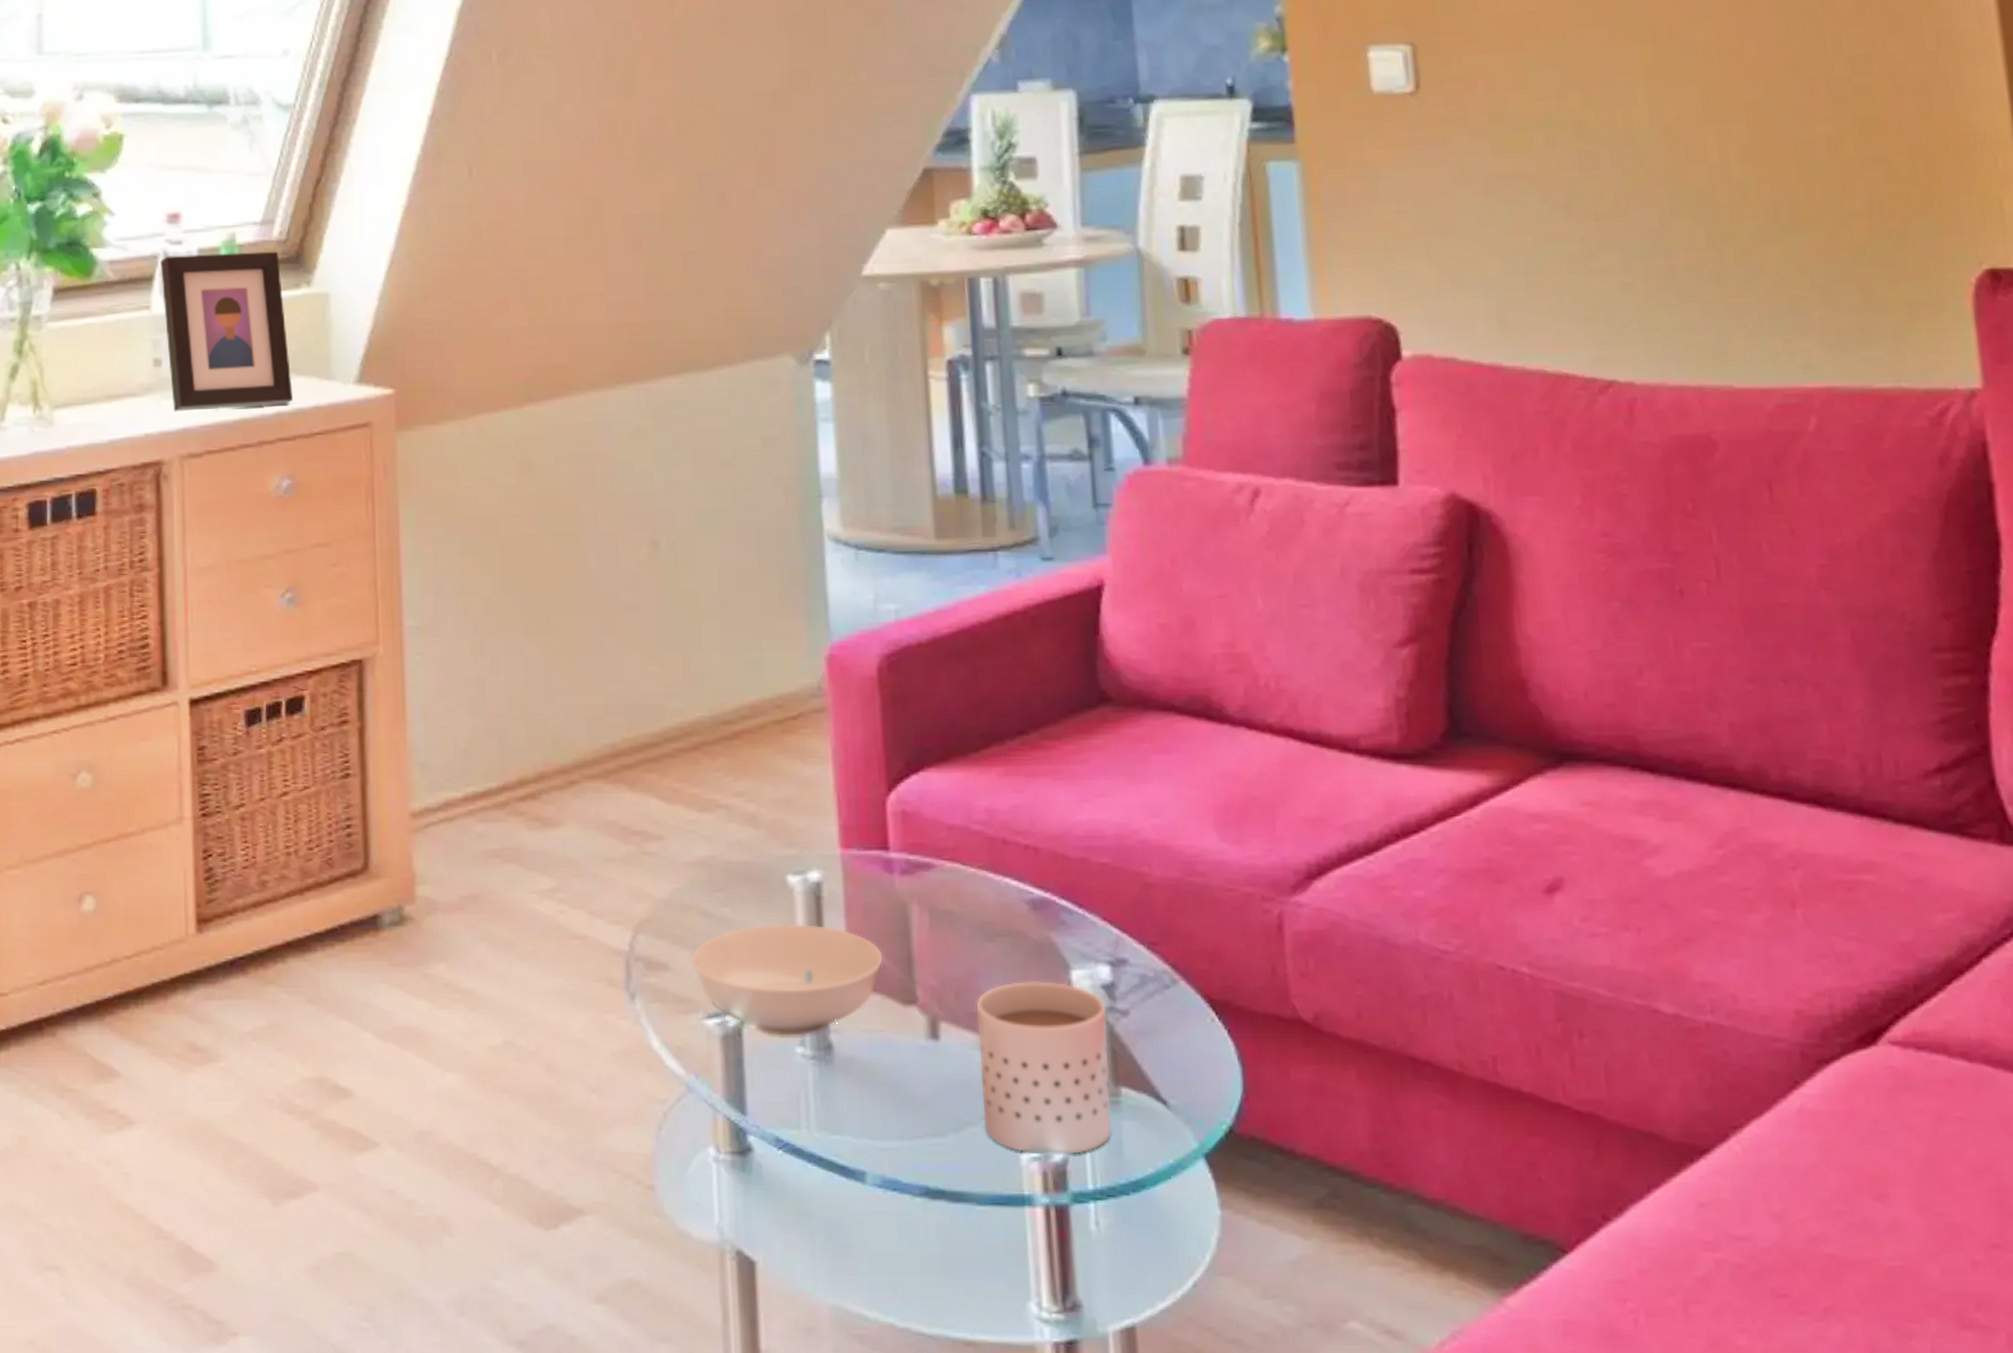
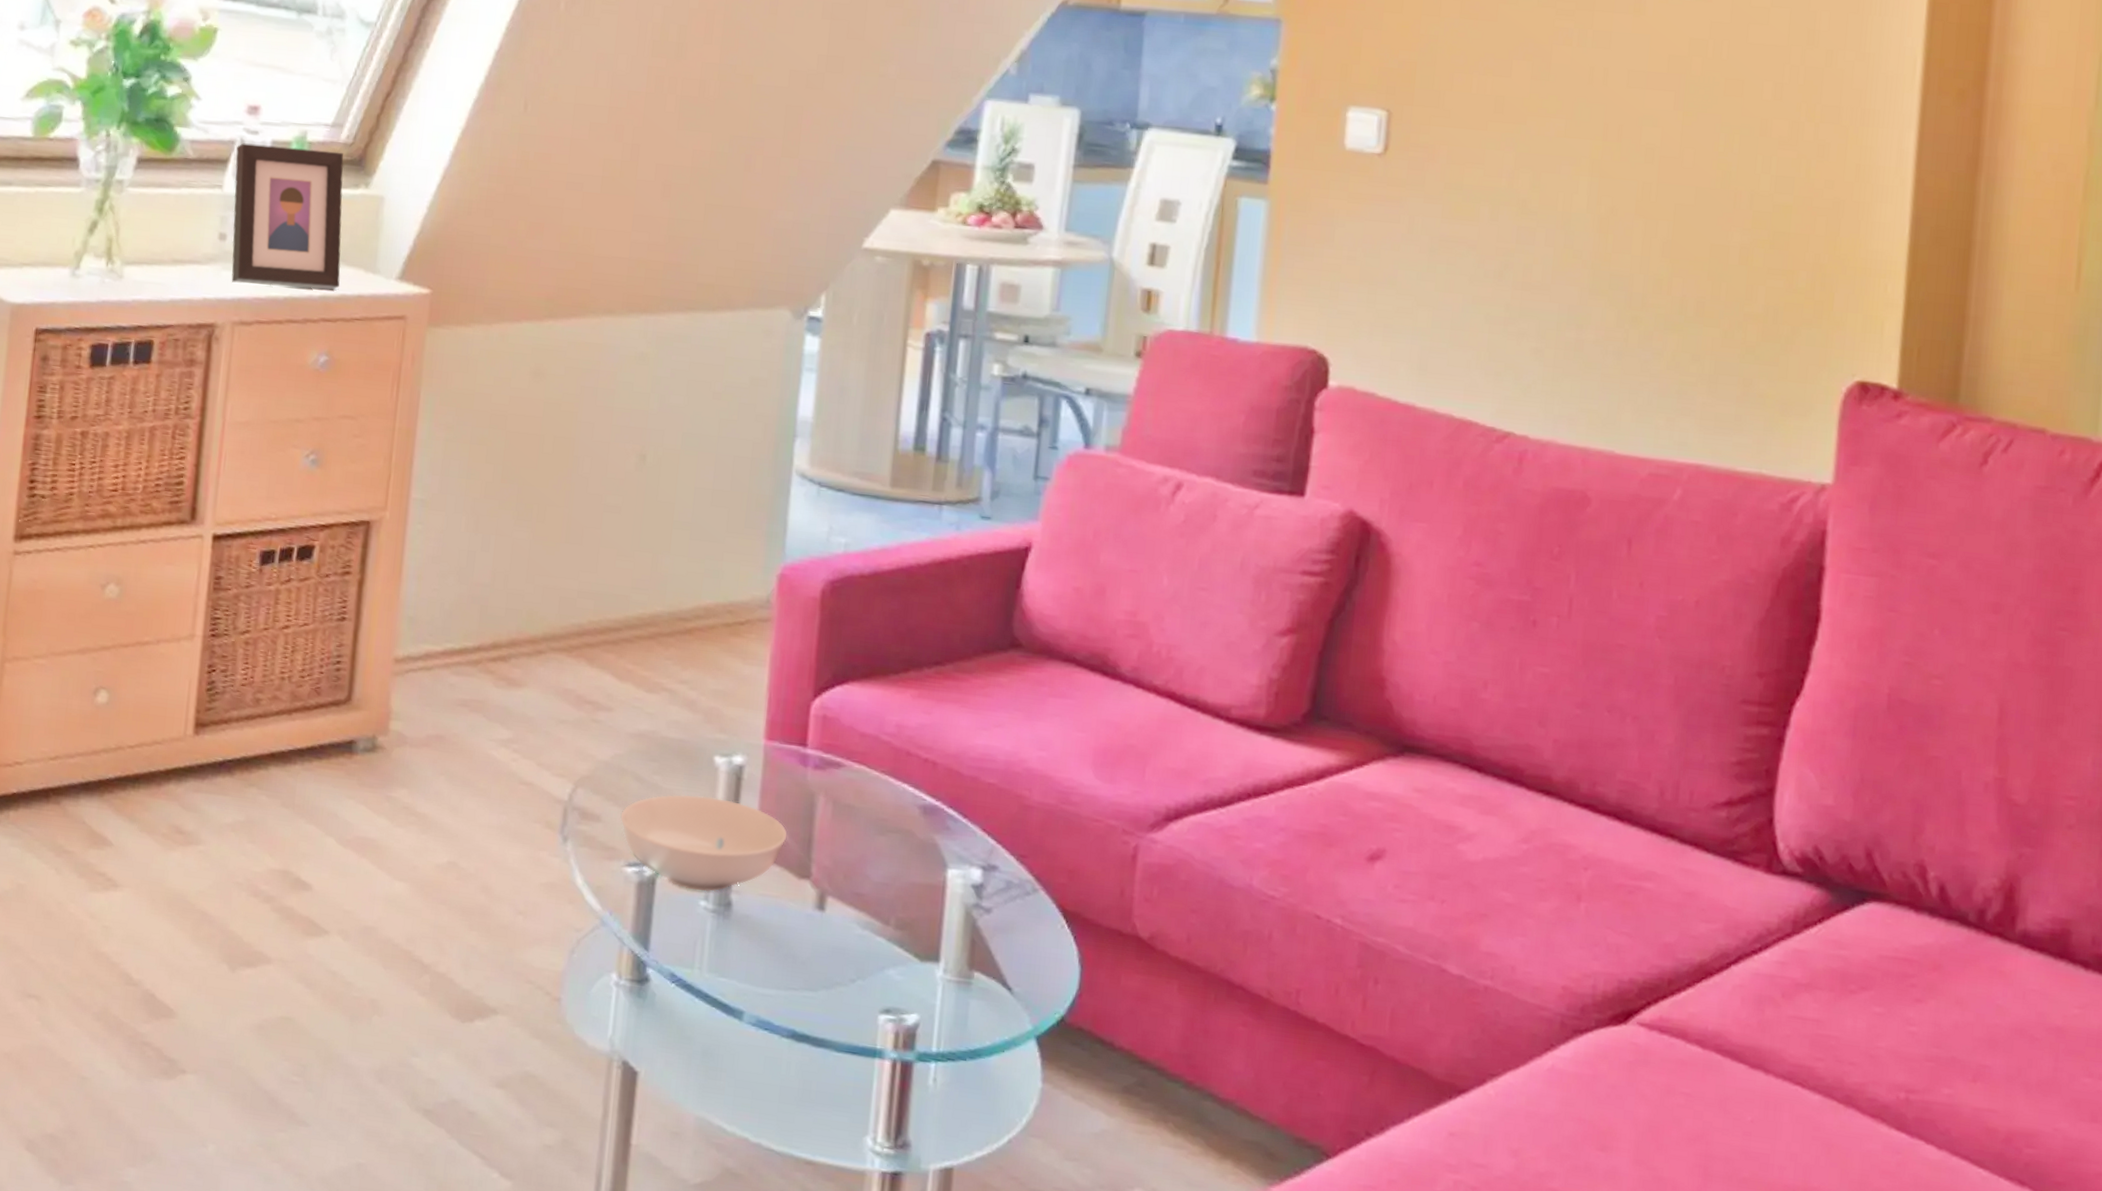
mug: present [976,981,1113,1155] -> none [851,871,973,1022]

